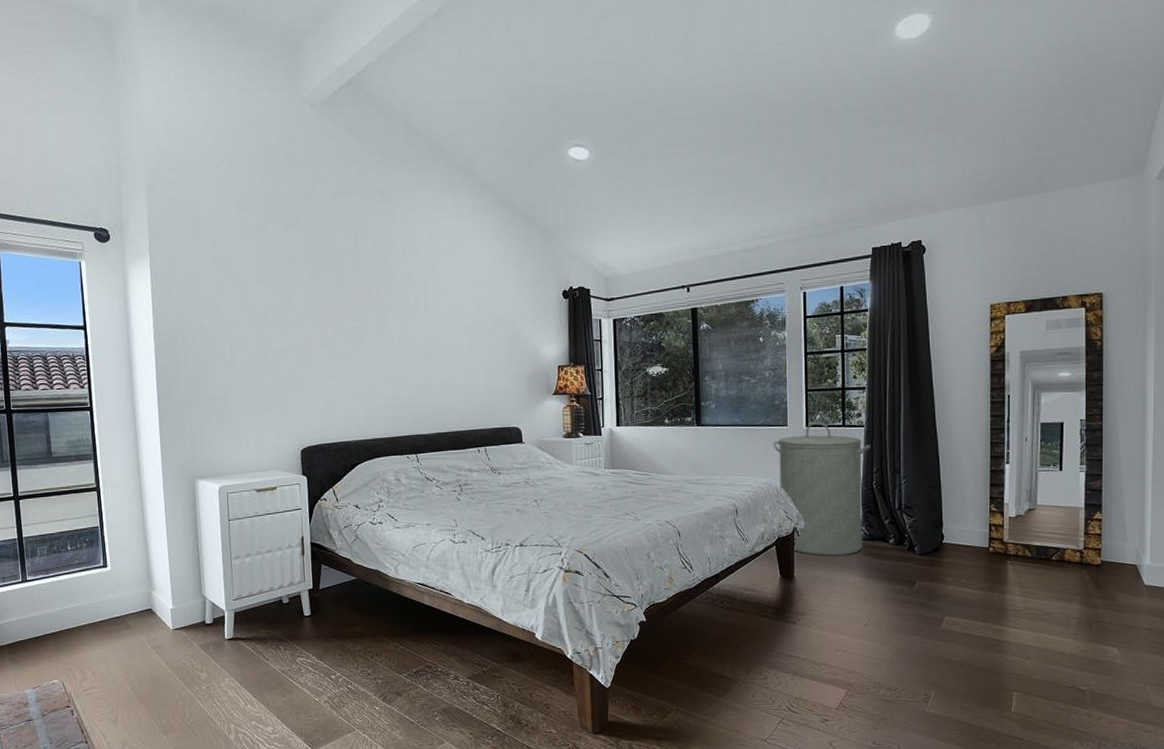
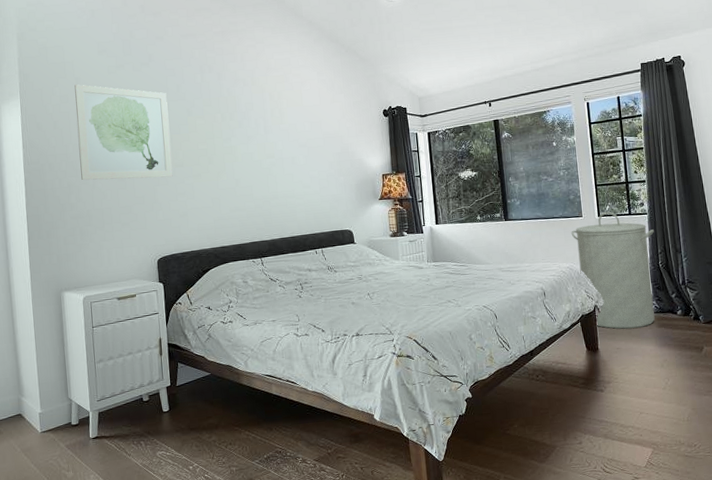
wall art: none [211,246,320,358] -> present [74,84,173,180]

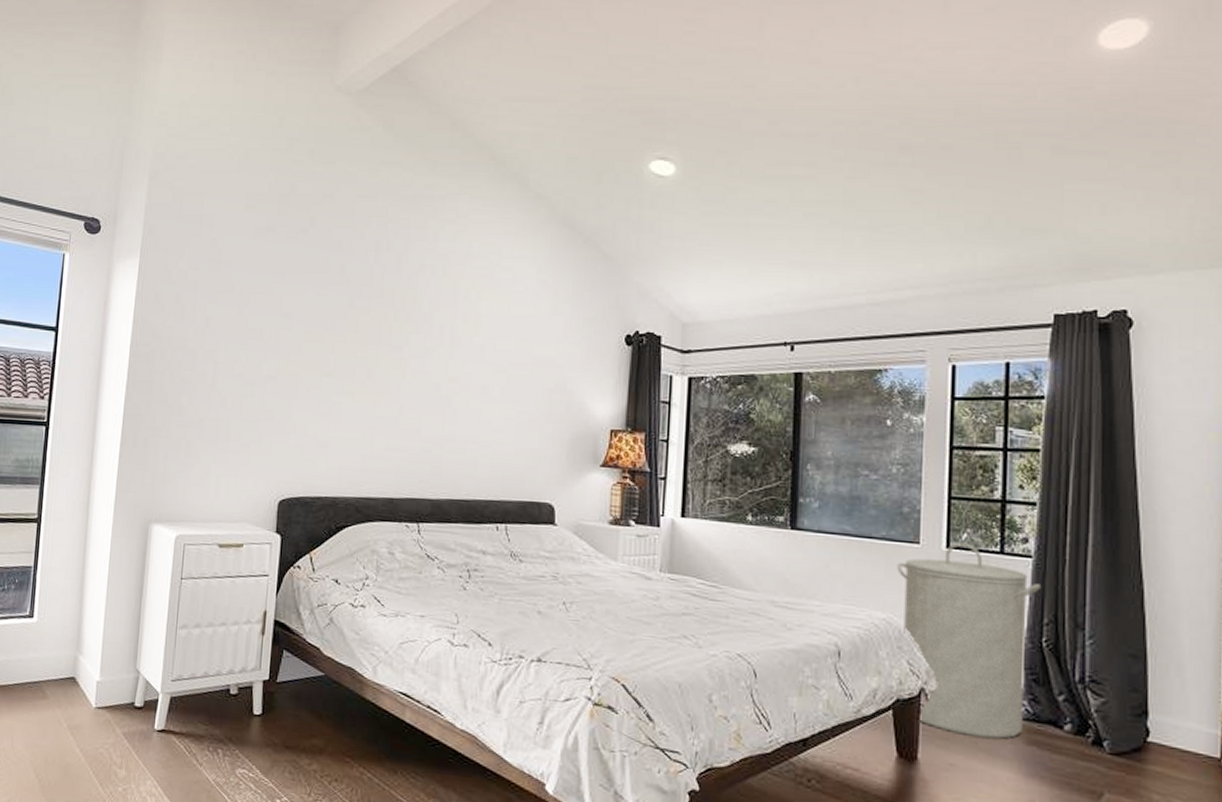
wall art: present [74,84,173,180] -> none [199,247,326,390]

